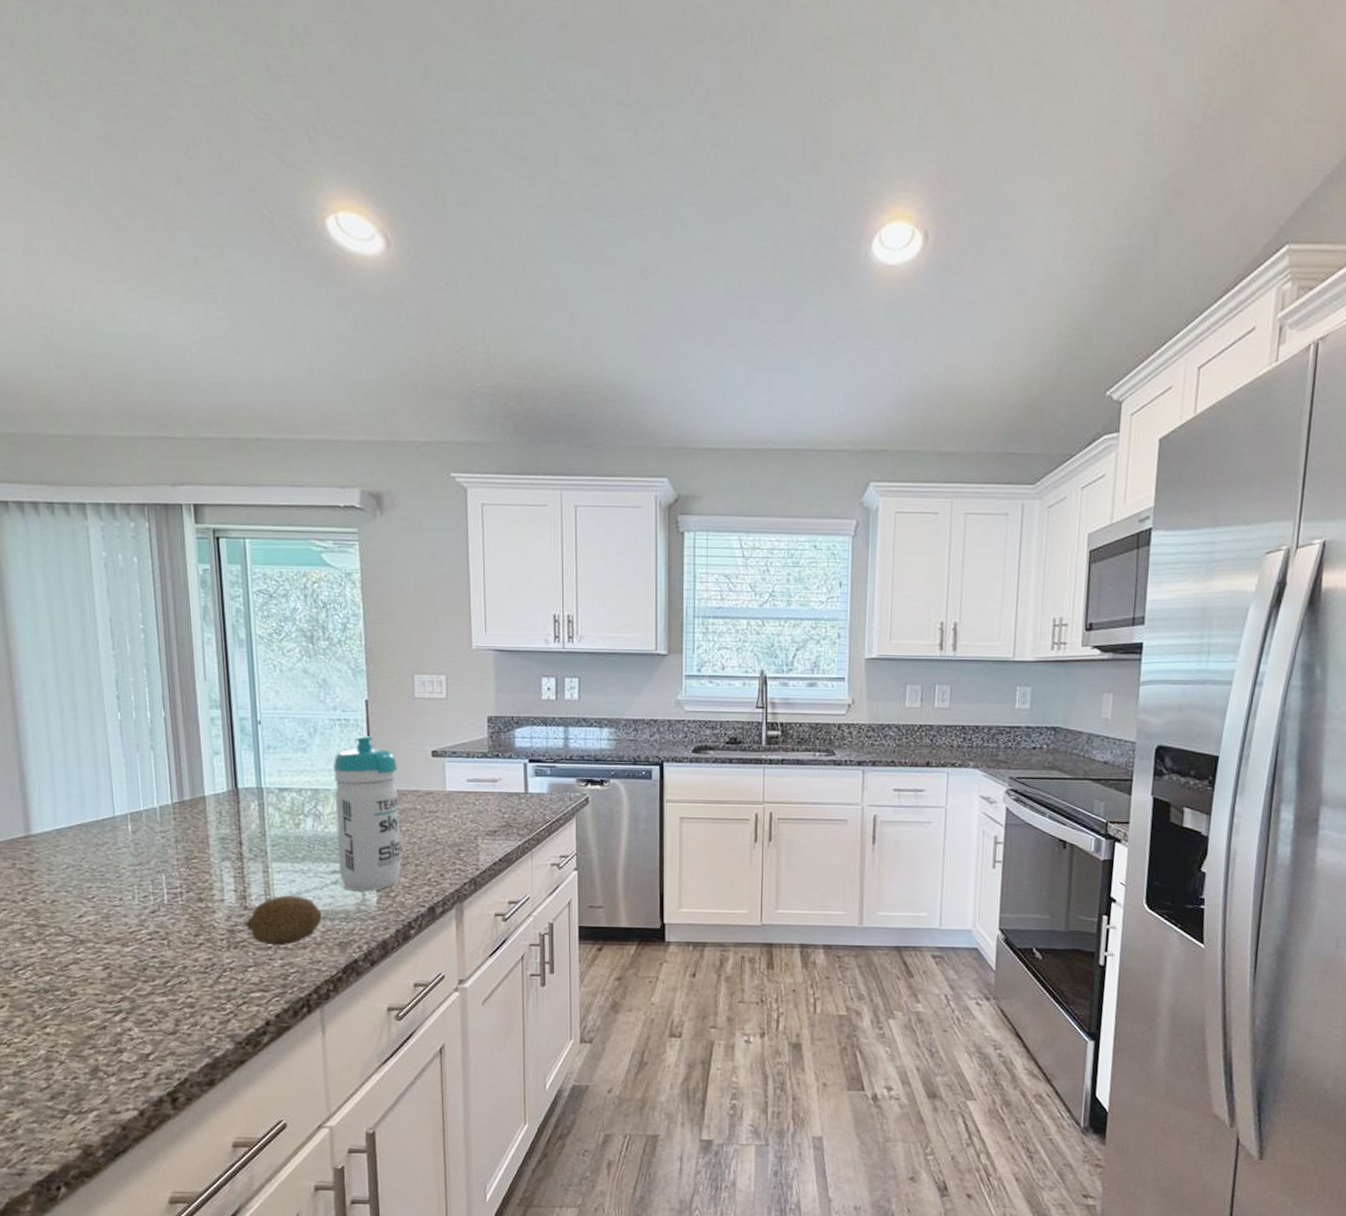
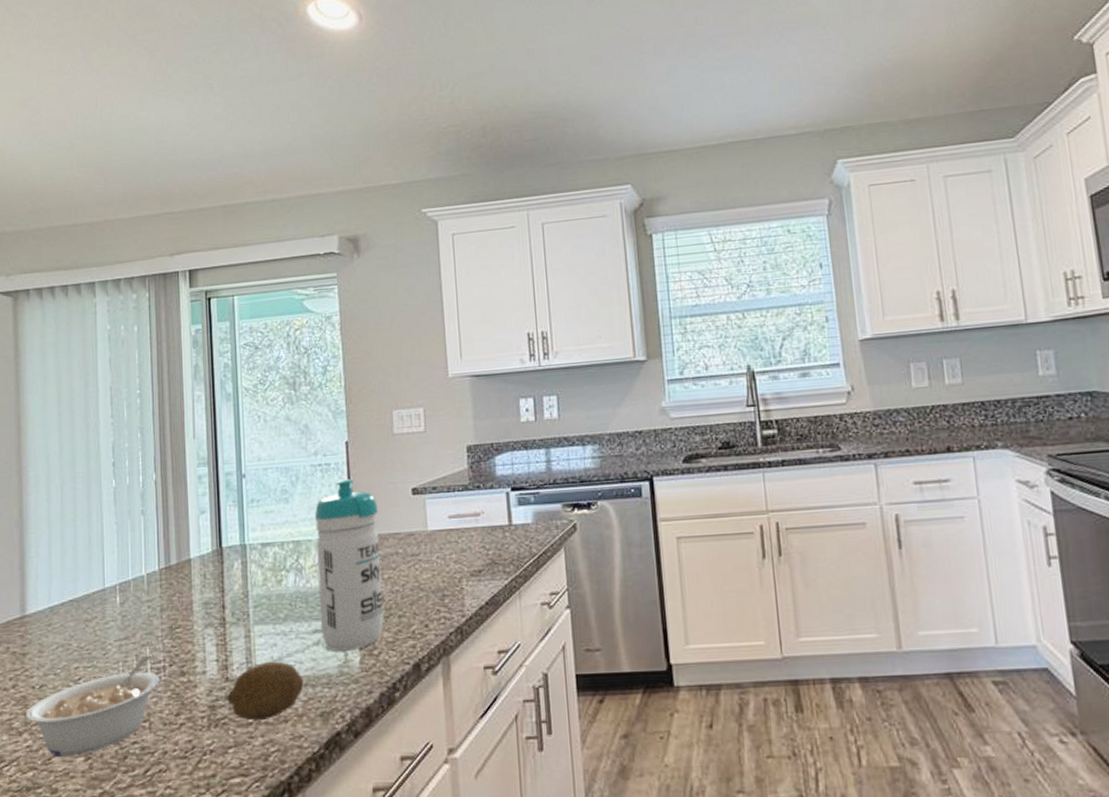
legume: none [38,881,177,965] -> present [25,655,159,757]

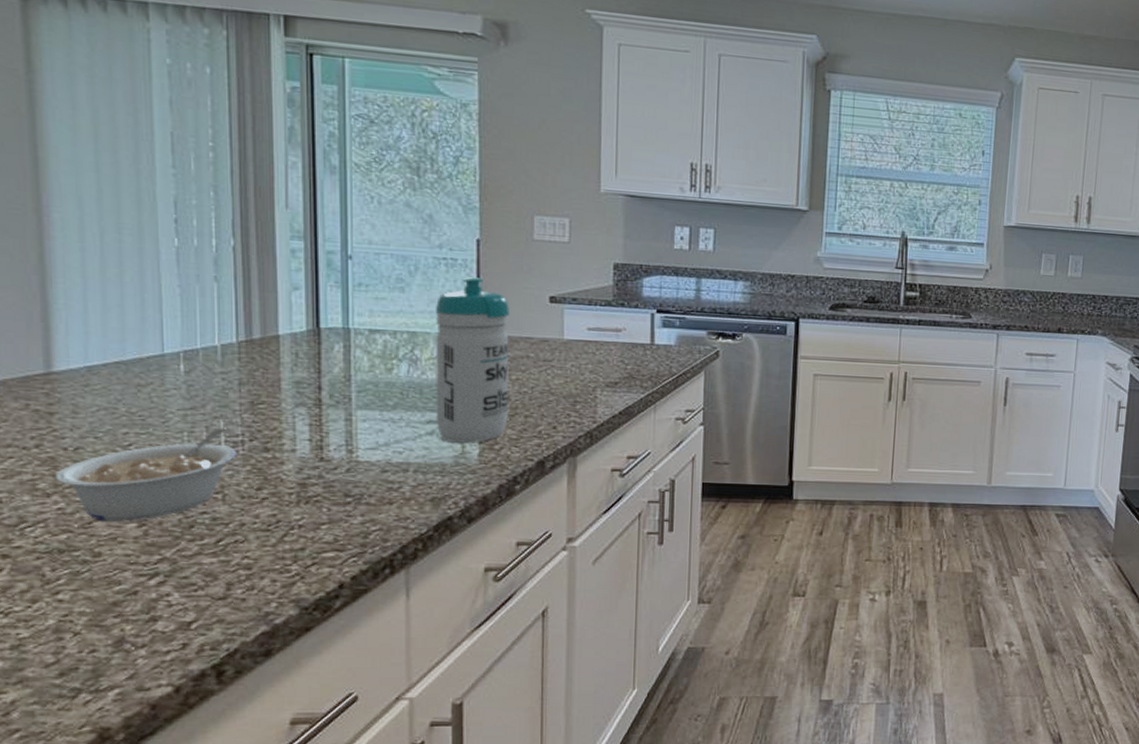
fruit: present [227,661,304,721] -> none [321,446,413,501]

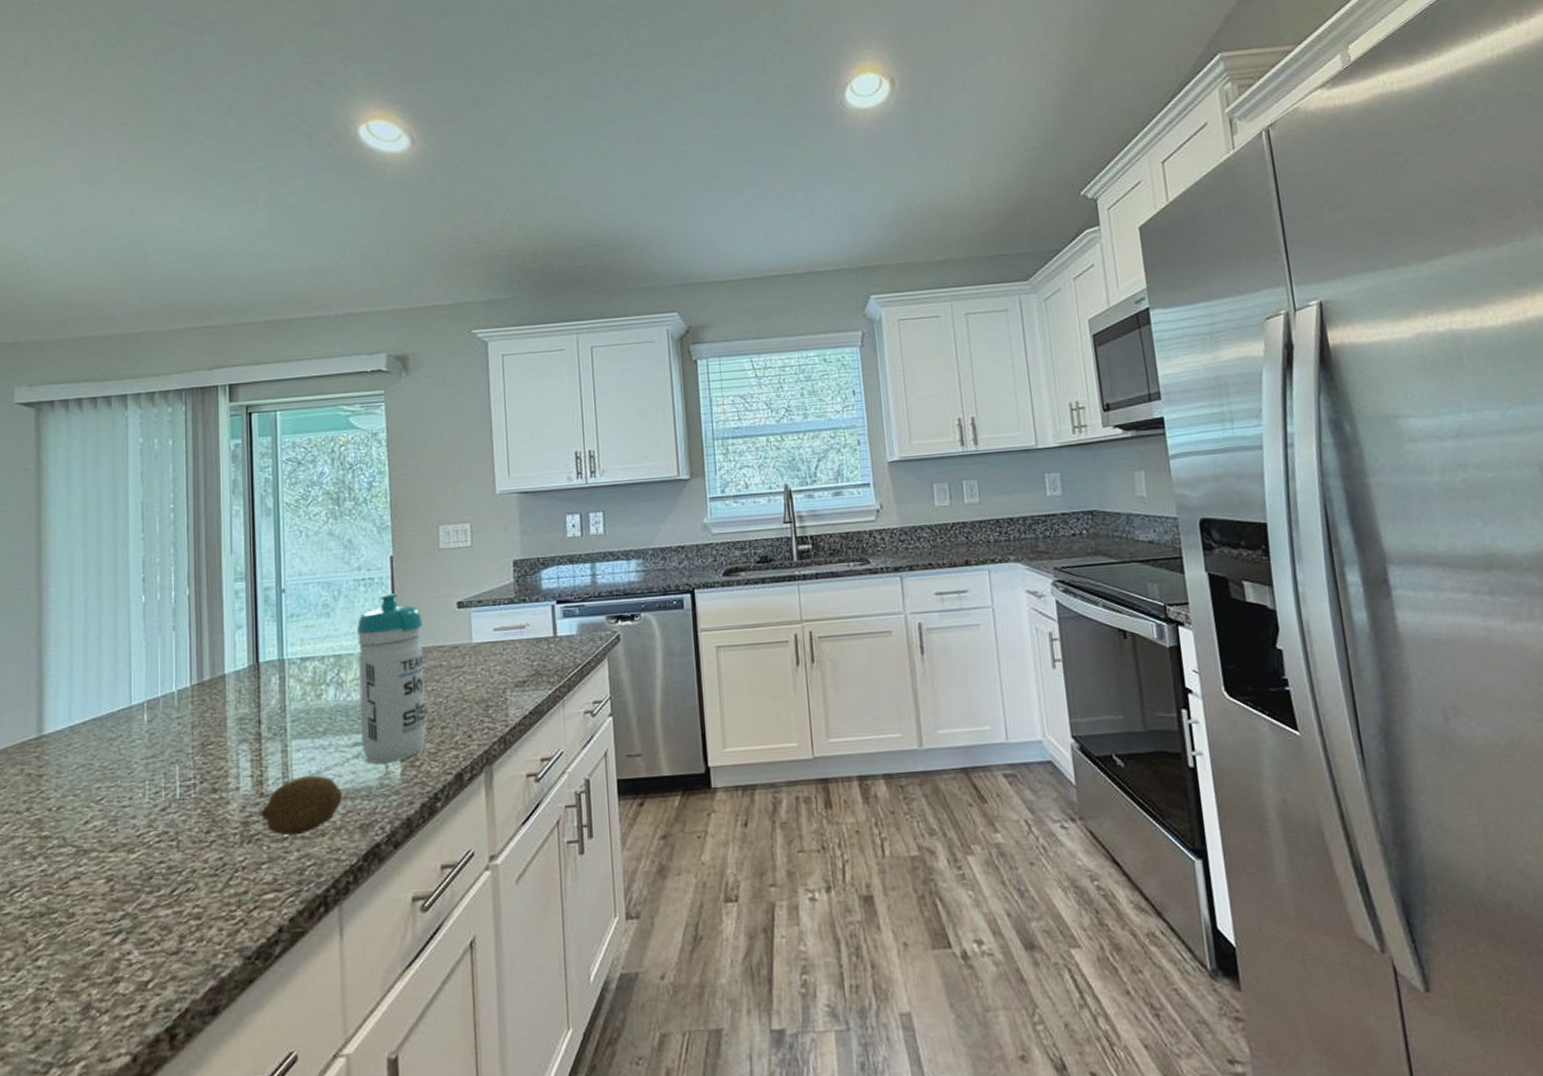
legume: present [55,428,236,522] -> none [40,772,189,880]
fruit: none [321,446,413,501] -> present [261,775,343,836]

